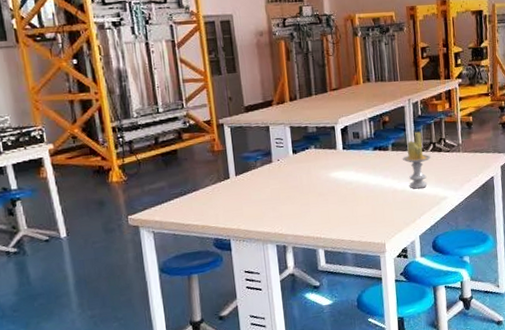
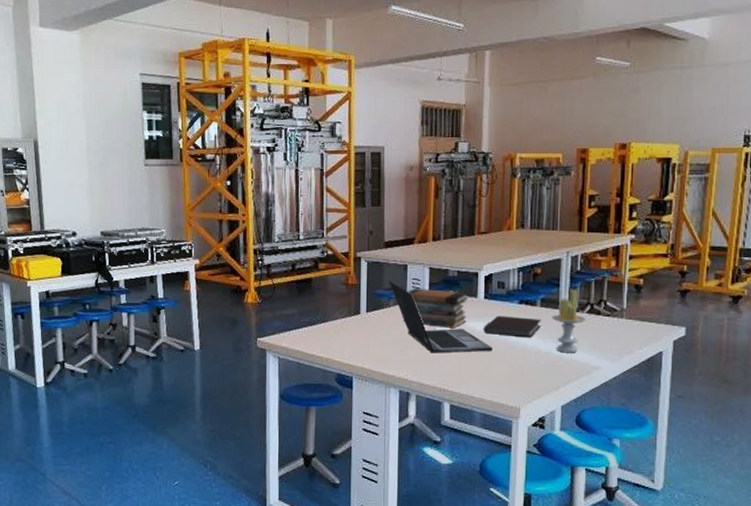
laptop: none [253,143,356,206] -> present [388,281,492,353]
book stack: none [271,145,330,181] -> present [403,288,469,329]
notebook: none [345,161,395,181] -> present [484,315,542,338]

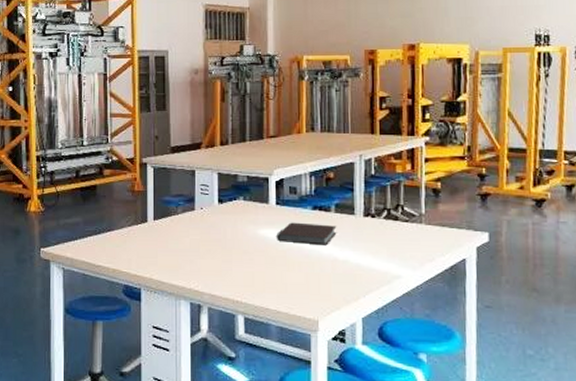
laptop: present [388,281,492,353] -> none [176,187,287,263]
book stack: present [403,288,469,329] -> none [192,195,260,236]
candle: present [551,289,587,353] -> none [346,193,384,261]

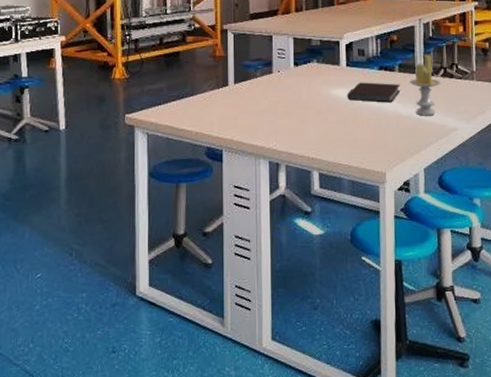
candle: none [346,193,384,261] -> present [409,54,442,116]

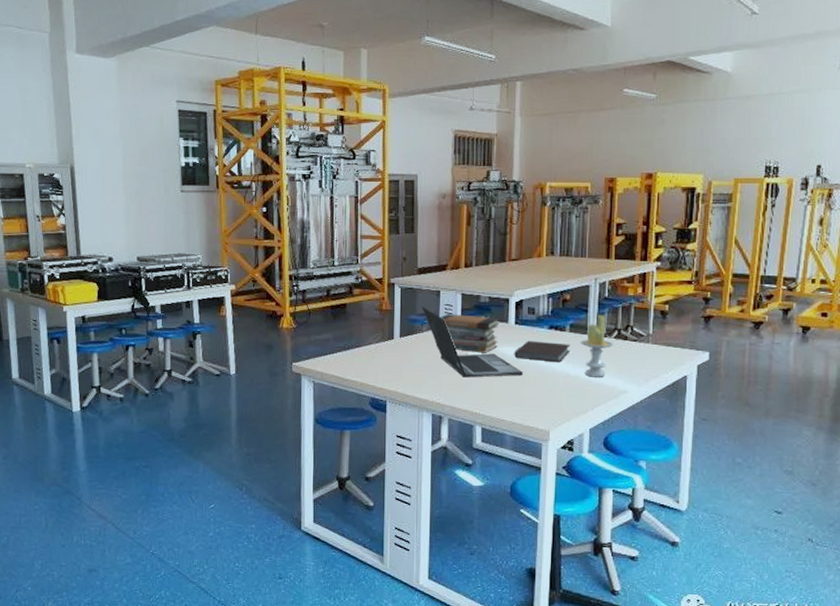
laptop: none [255,52,357,122] -> present [421,306,523,378]
book stack: none [270,58,332,97] -> present [436,314,500,353]

